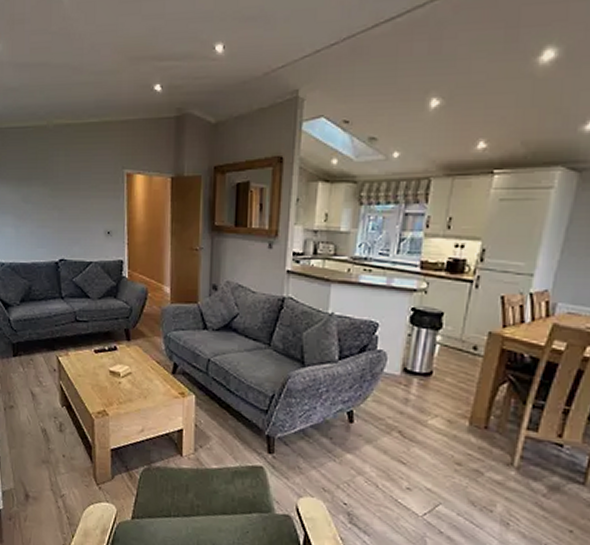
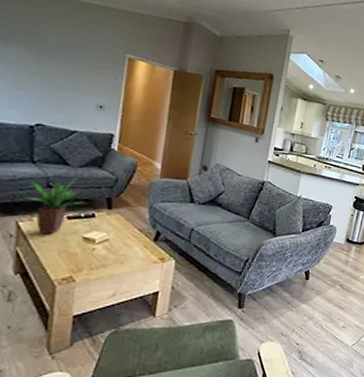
potted plant: none [60,309,109,369] -> present [25,177,87,235]

